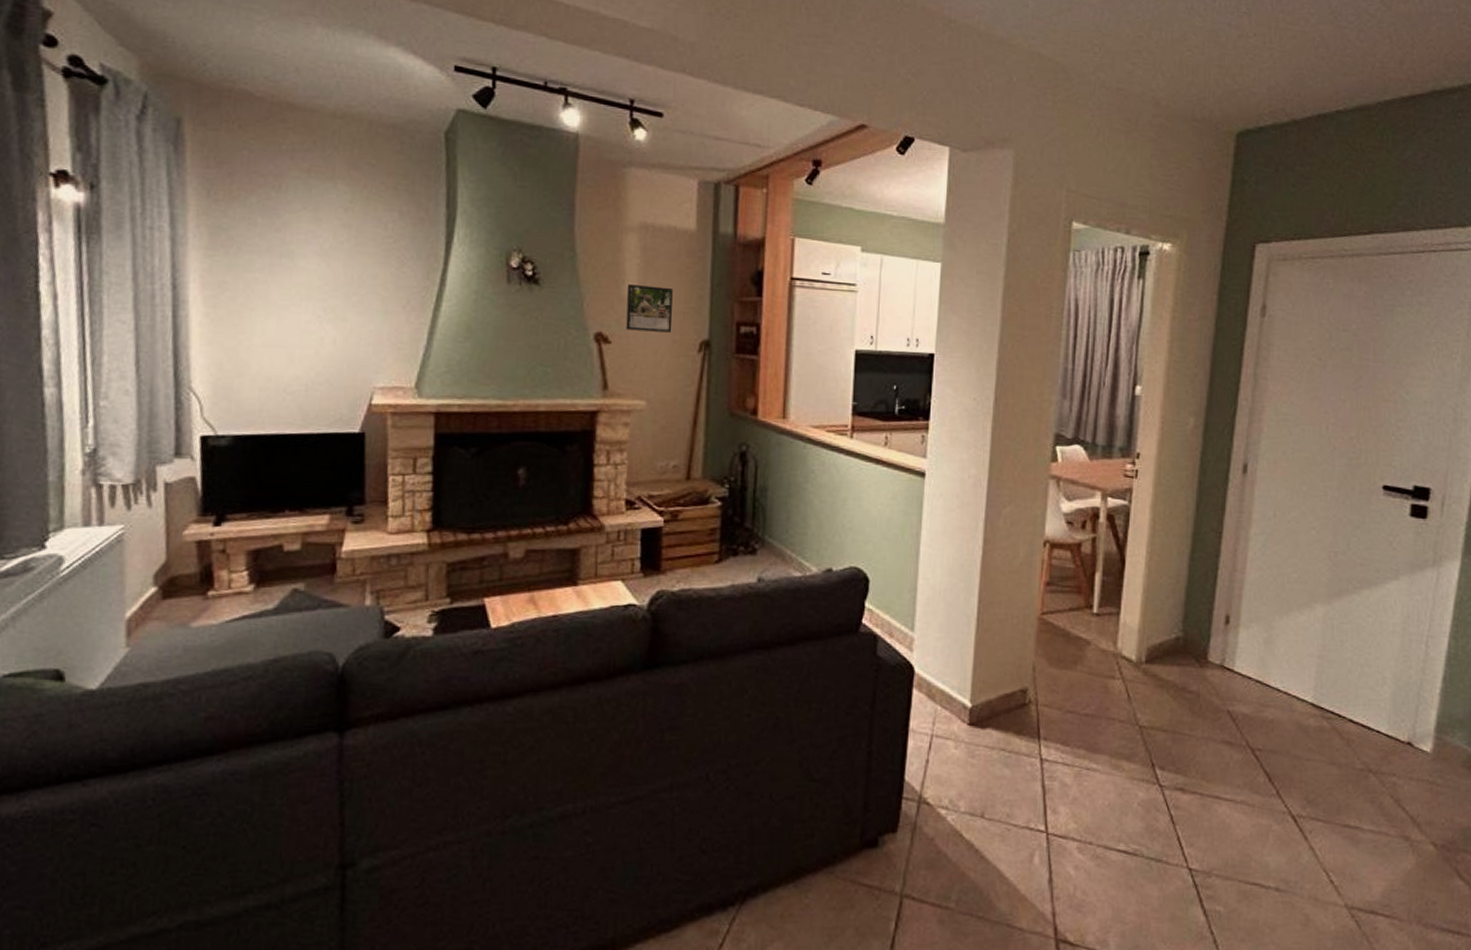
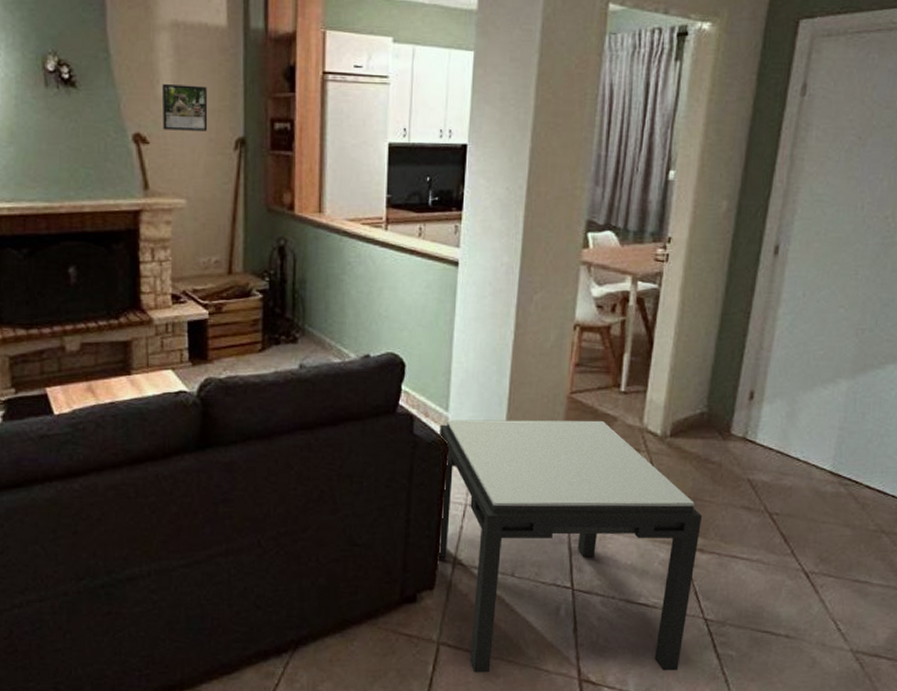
side table: none [903,640,1182,931] -> present [438,419,703,673]

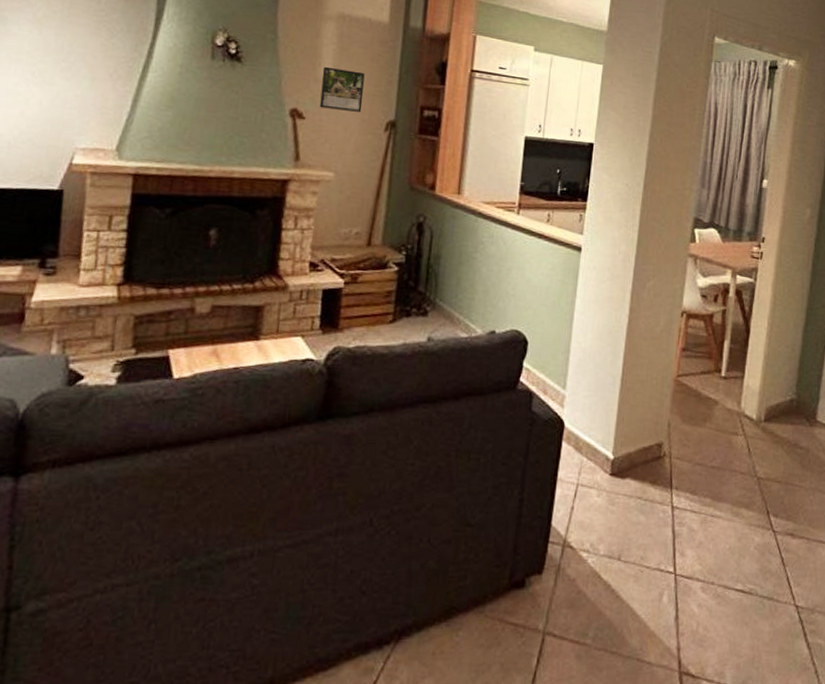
side table: present [438,419,703,673] -> none [550,397,793,666]

